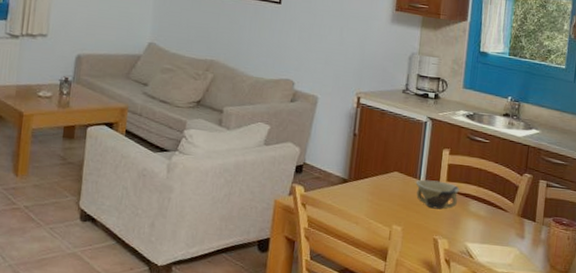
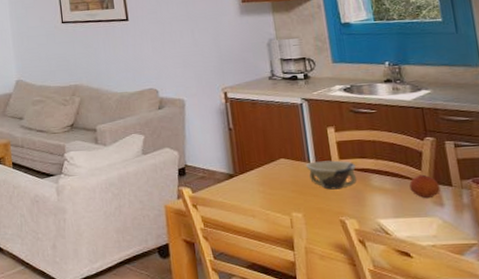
fruit: none [500,207,525,229] -> present [409,174,440,198]

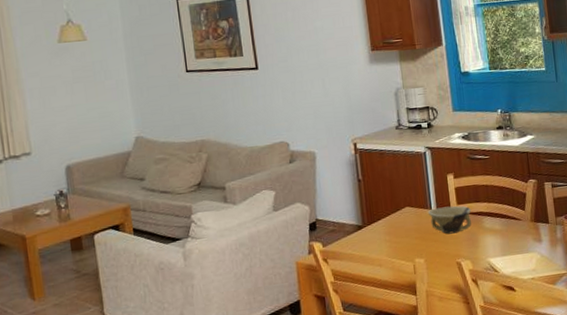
fruit: present [409,174,440,198] -> none [515,214,540,236]

